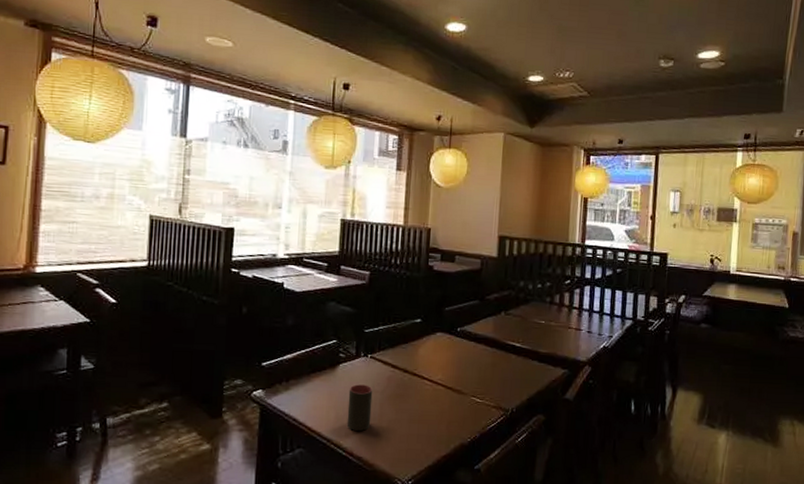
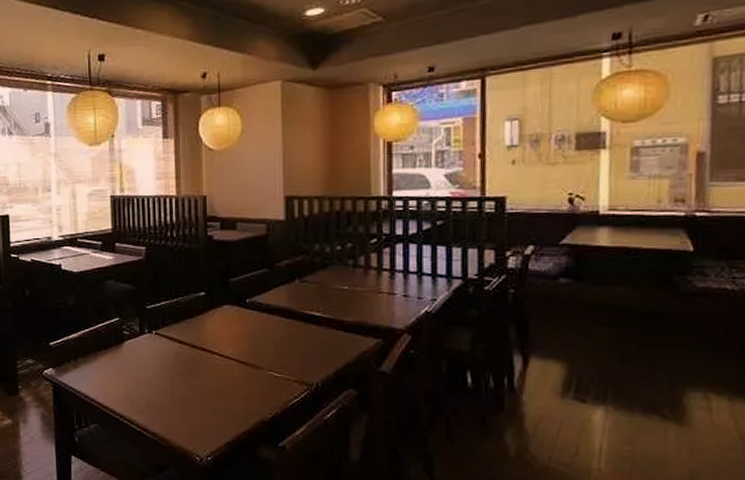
cup: present [346,384,373,431] -> none [136,361,162,407]

